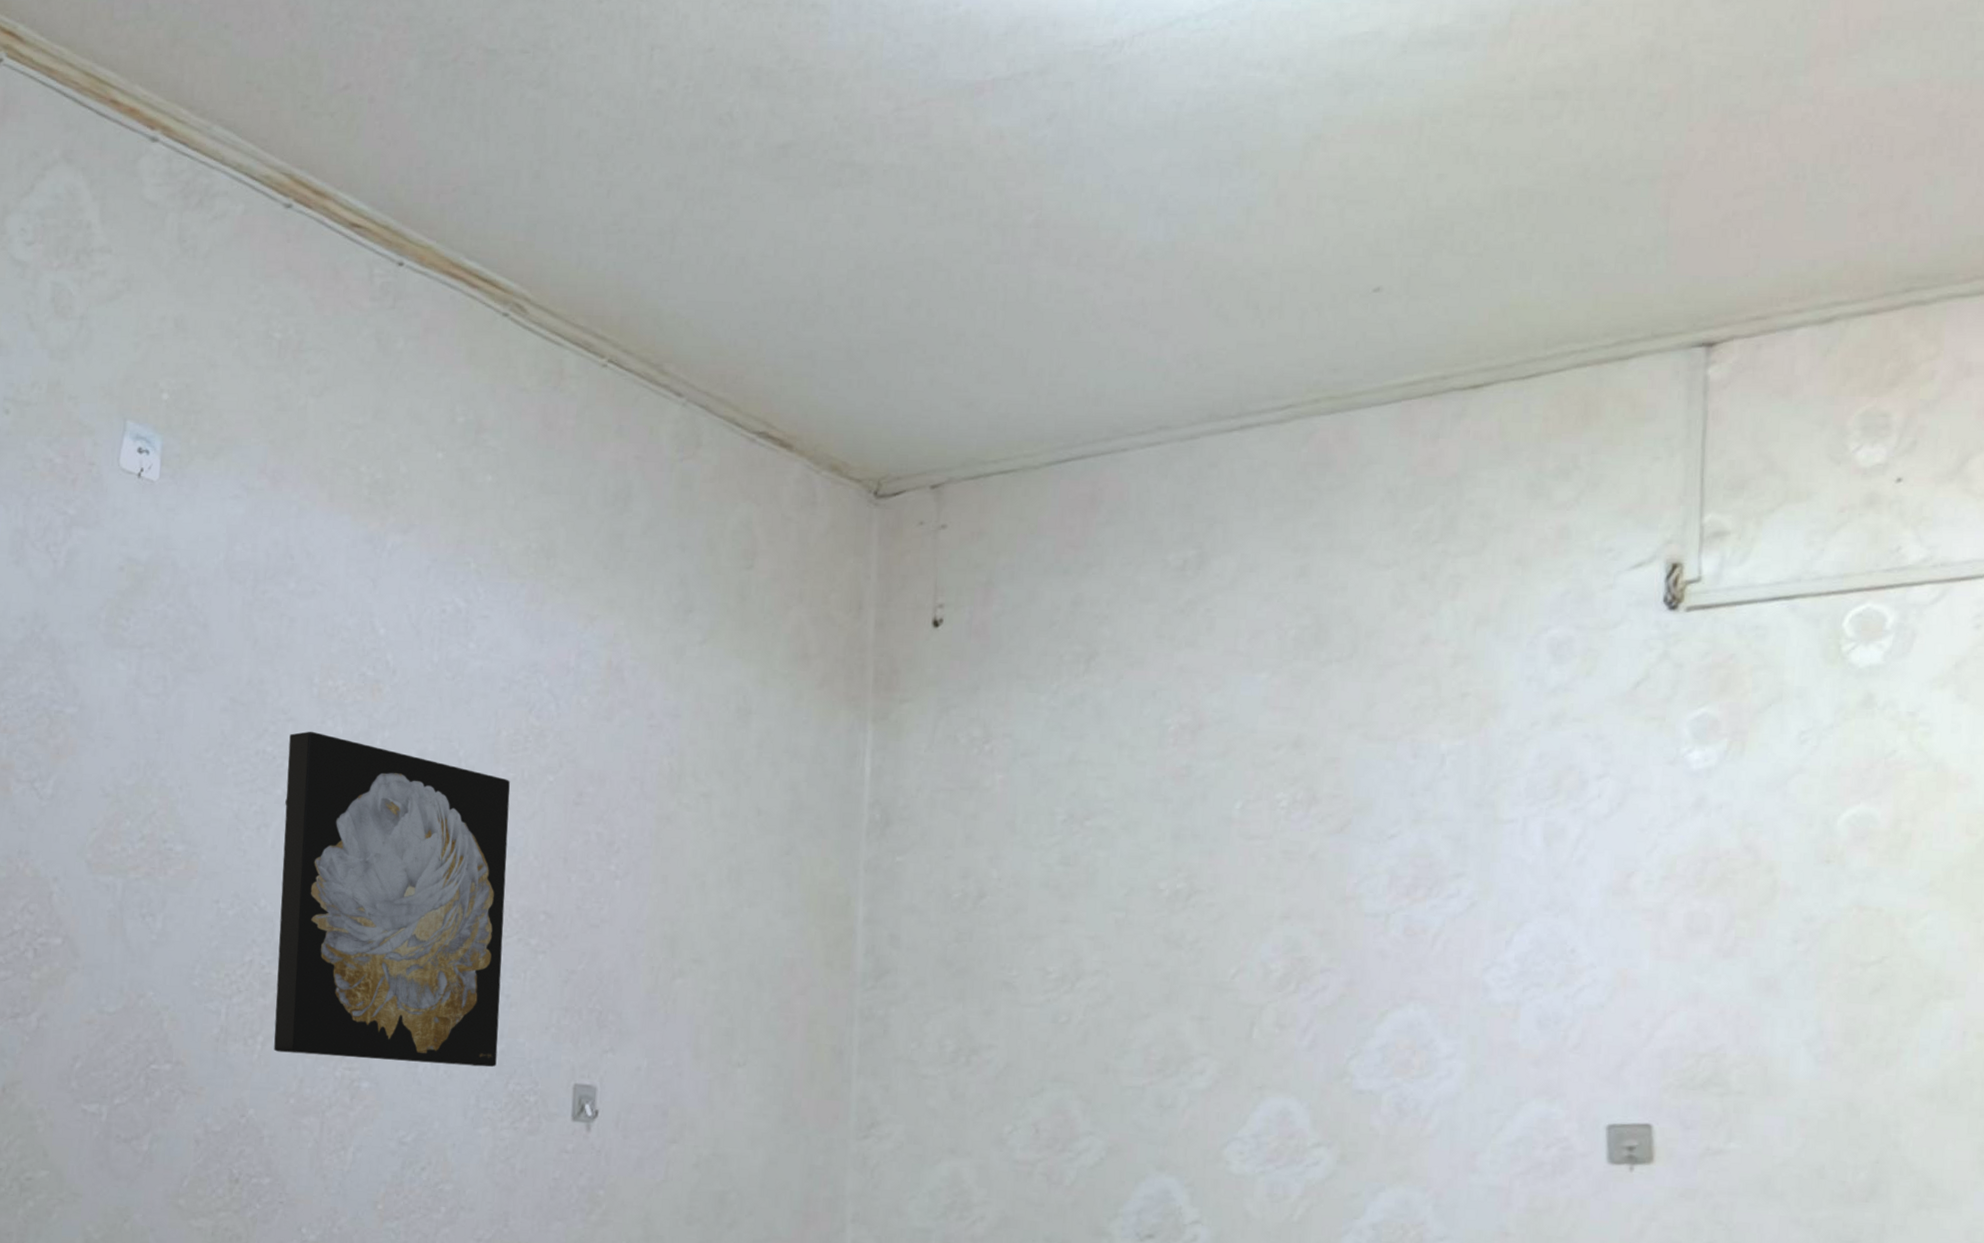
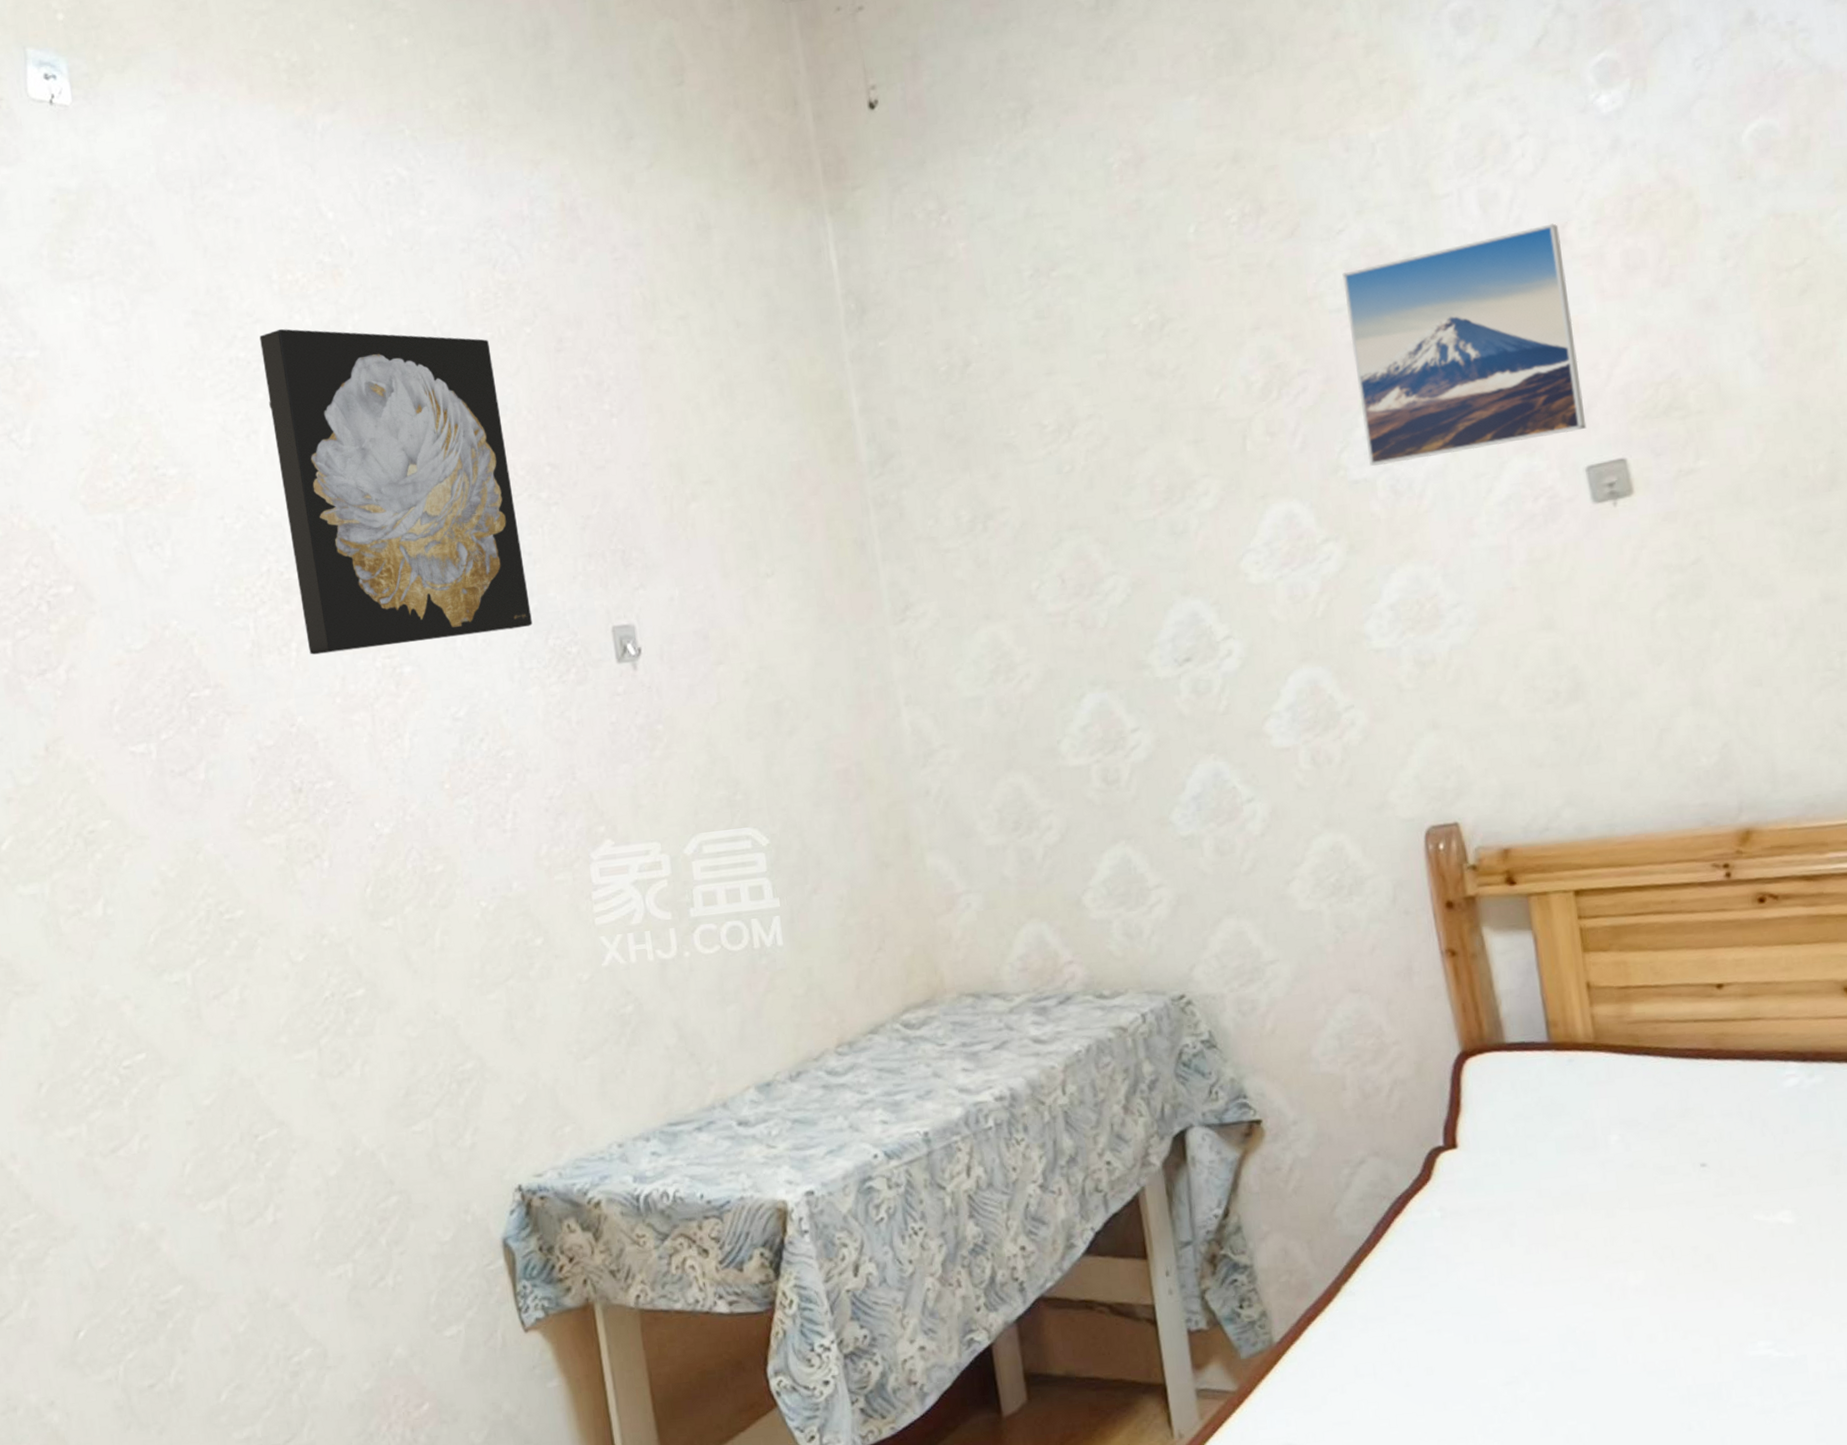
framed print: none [1377,870,1624,1087] -> present [1342,223,1587,466]

